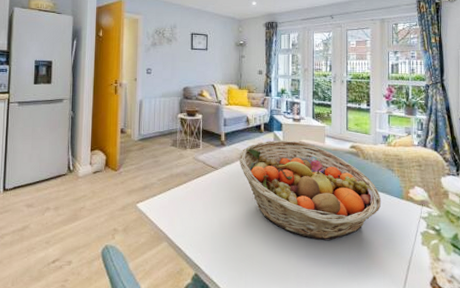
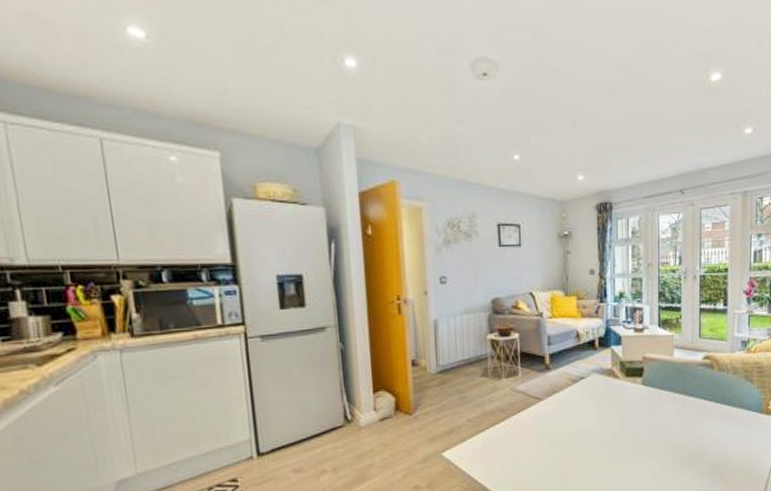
fruit basket: present [239,140,382,240] -> none [568,355,738,470]

